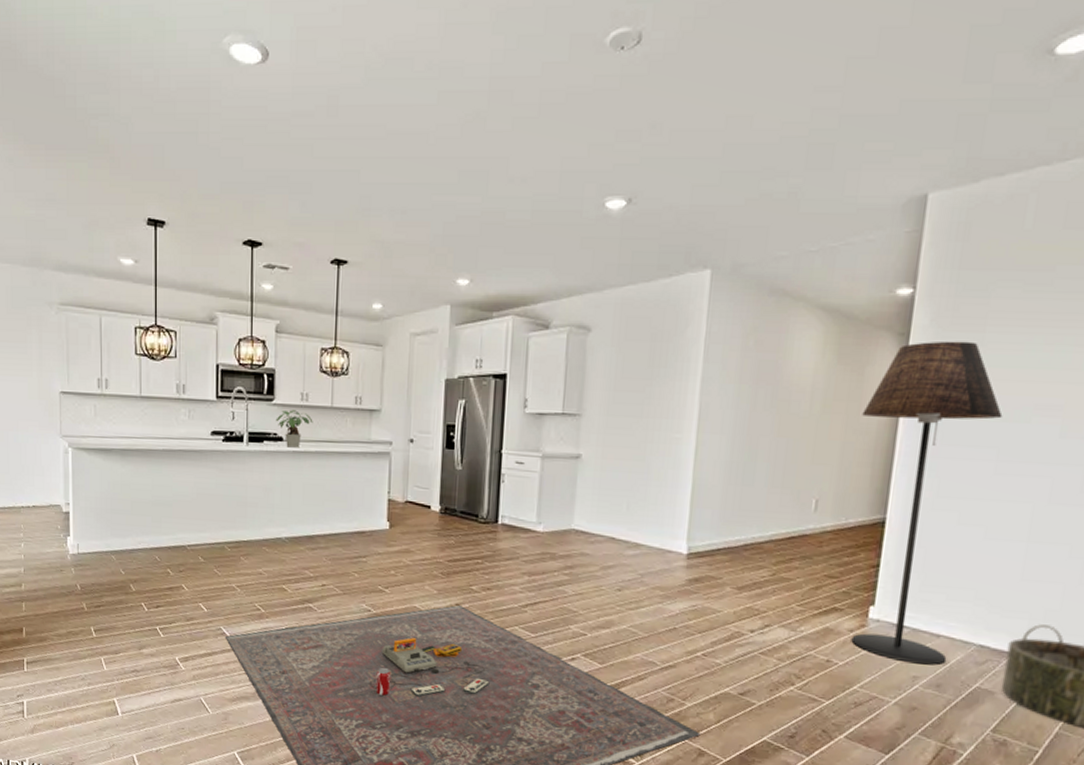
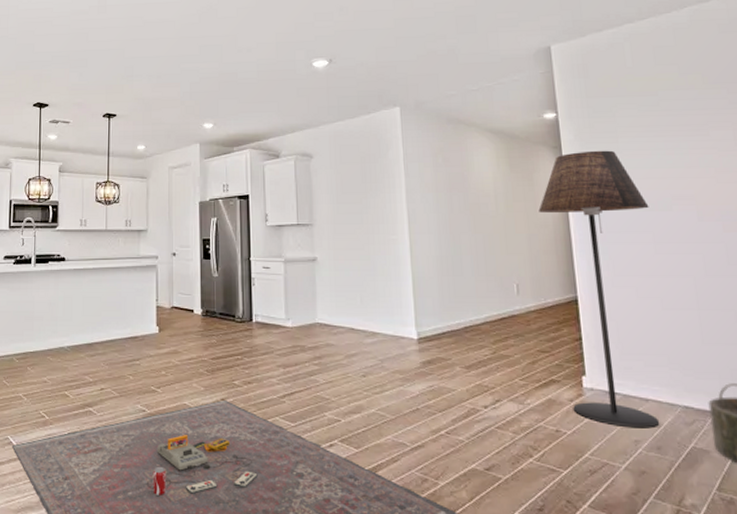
potted plant: present [275,410,313,448] -> none [59,234,91,266]

